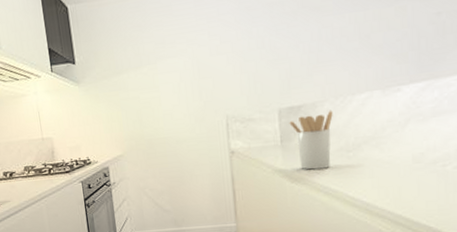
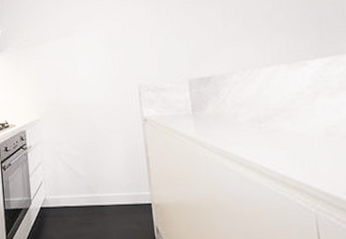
utensil holder: present [289,110,333,170] -> none [199,82,243,140]

